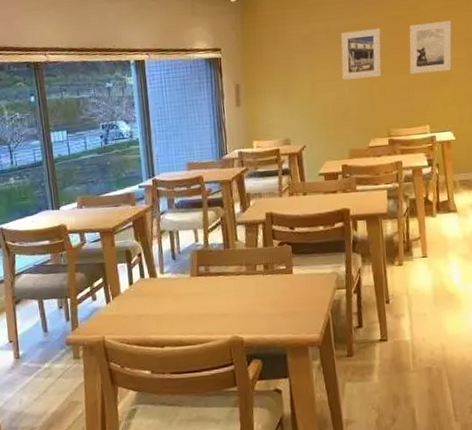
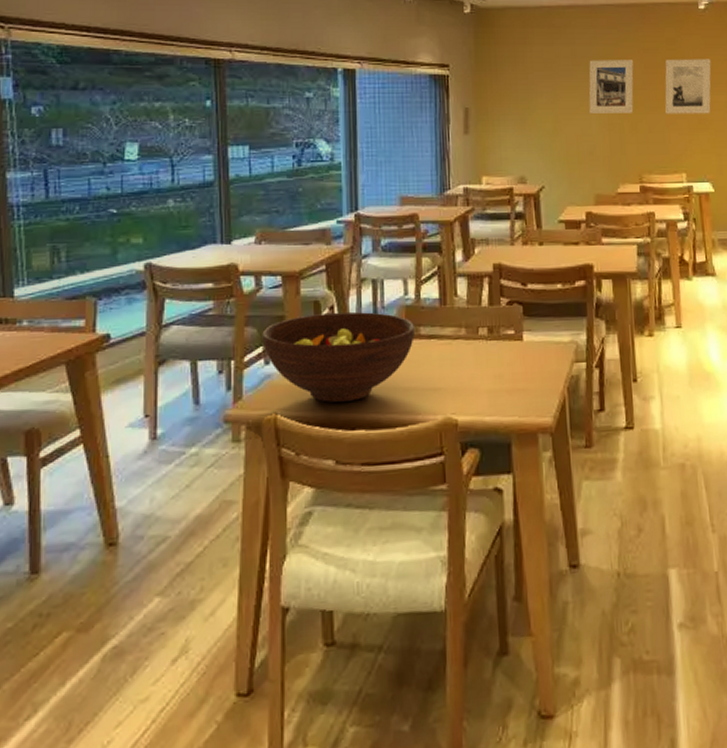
fruit bowl: none [88,257,206,328] -> present [262,311,416,403]

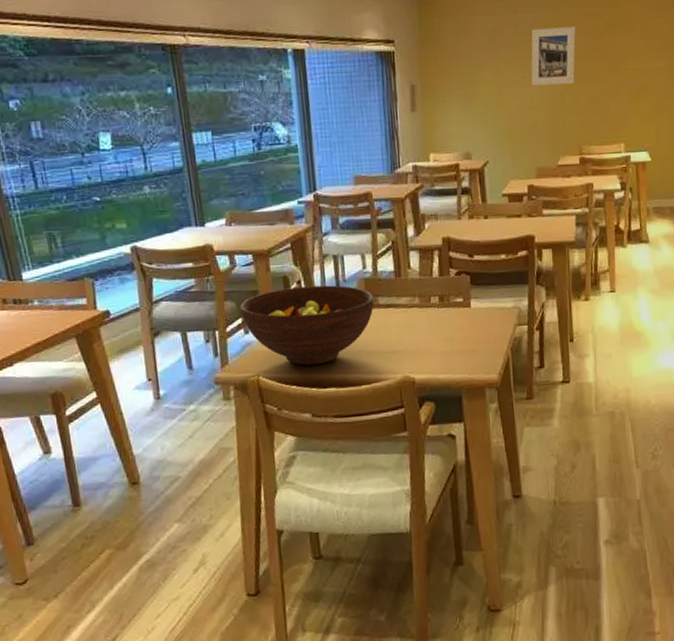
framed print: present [664,59,711,114] -> none [605,22,654,83]

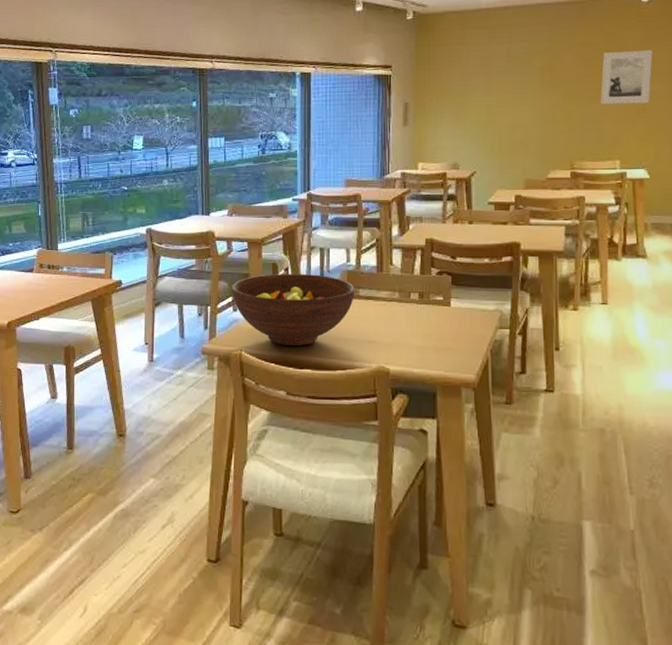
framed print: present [531,27,576,86] -> none [522,54,569,105]
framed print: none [605,22,654,83] -> present [600,50,653,105]

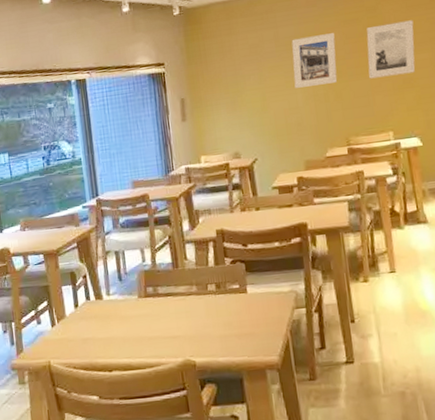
fruit bowl: present [231,273,356,347] -> none [33,278,155,352]
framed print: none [522,54,569,105] -> present [291,33,337,88]

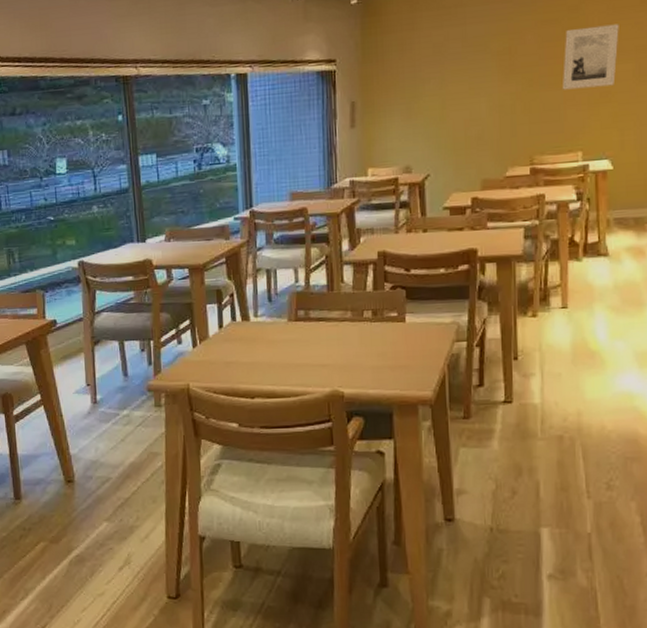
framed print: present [291,33,337,88] -> none [479,34,529,97]

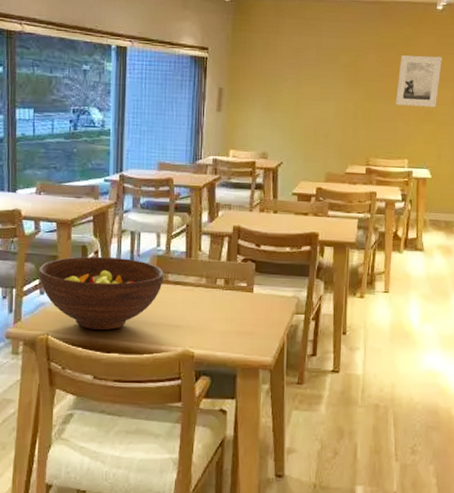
fruit bowl: none [174,298,306,376] -> present [38,256,165,331]

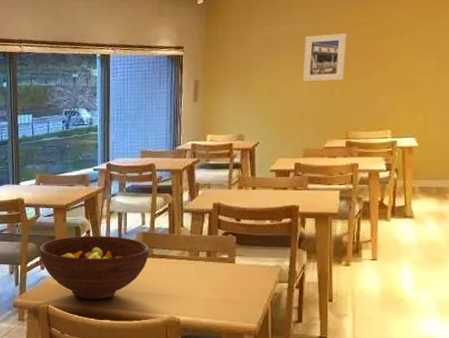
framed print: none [328,51,372,102] -> present [303,33,346,81]
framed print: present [395,55,442,108] -> none [374,28,424,79]

